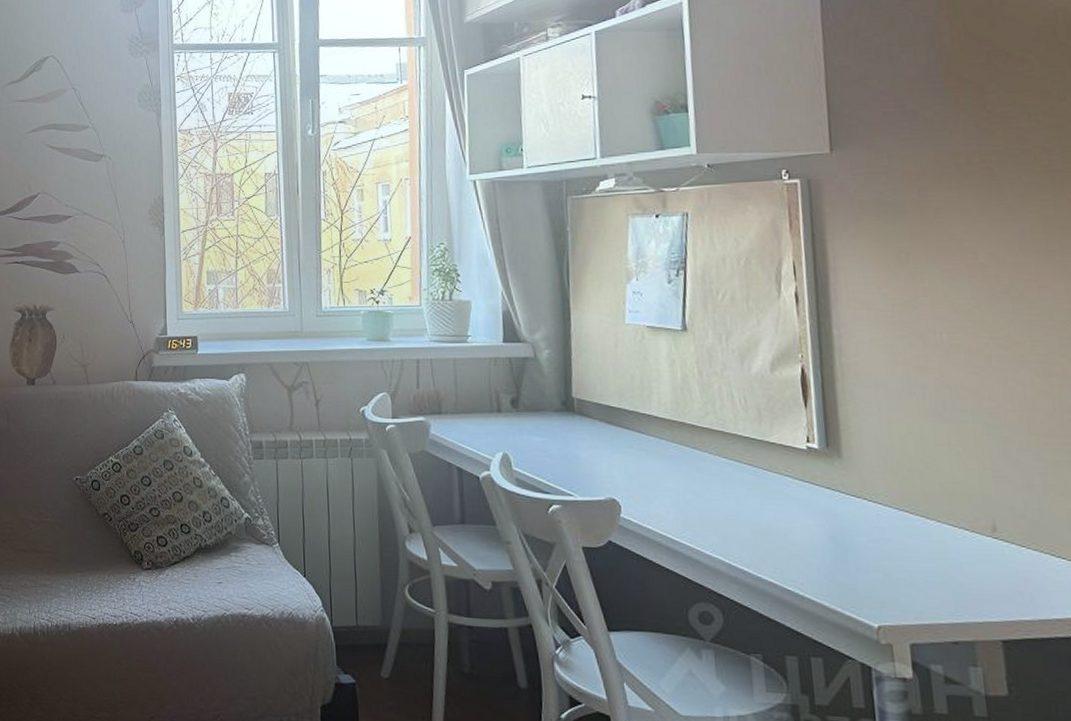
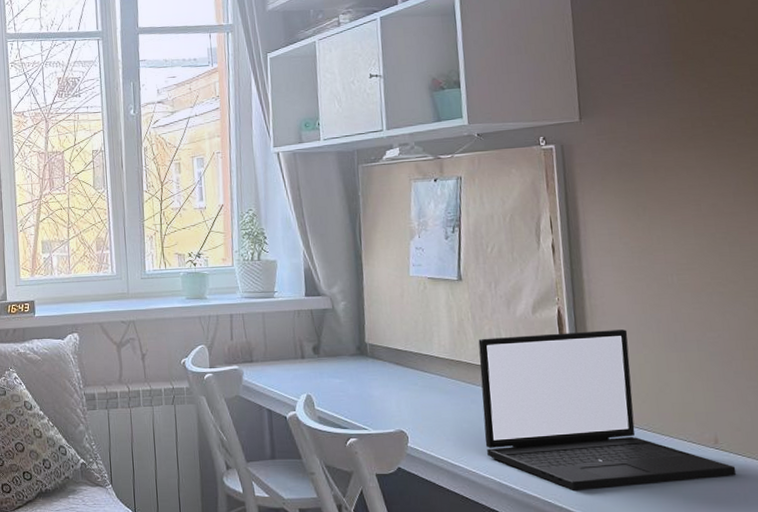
laptop: none [705,394,1020,578] -> present [478,329,737,490]

